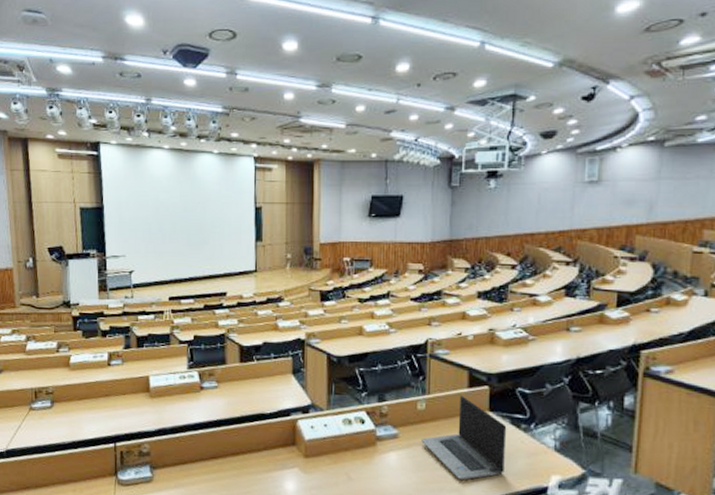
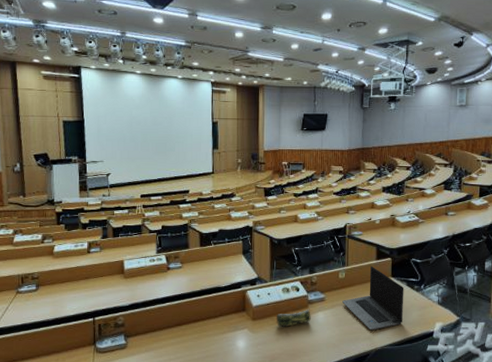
pencil case: none [335,447,380,470] -> present [277,309,311,328]

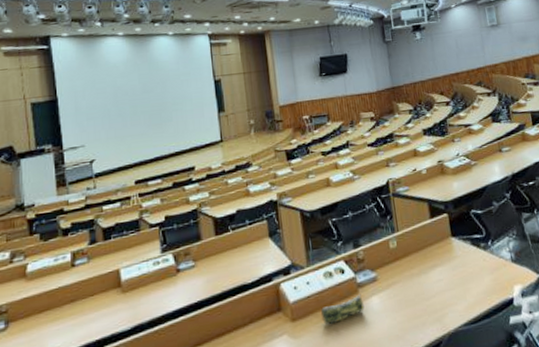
laptop computer: present [342,266,404,331] -> none [398,227,475,310]

